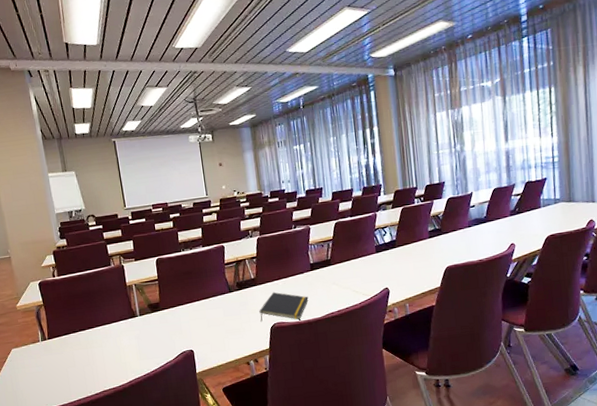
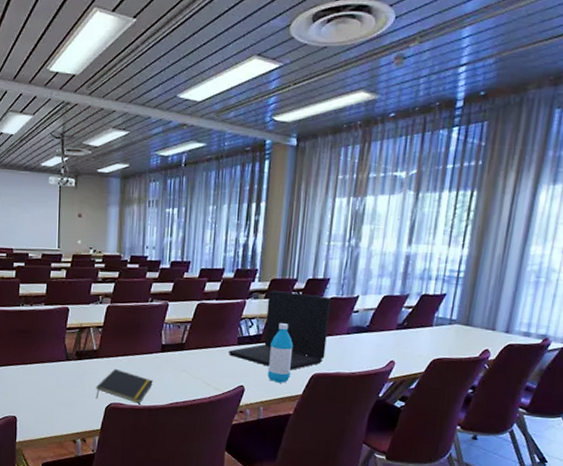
laptop: none [369,197,454,267] -> present [228,289,331,370]
water bottle: none [404,227,428,280] -> present [268,323,294,383]

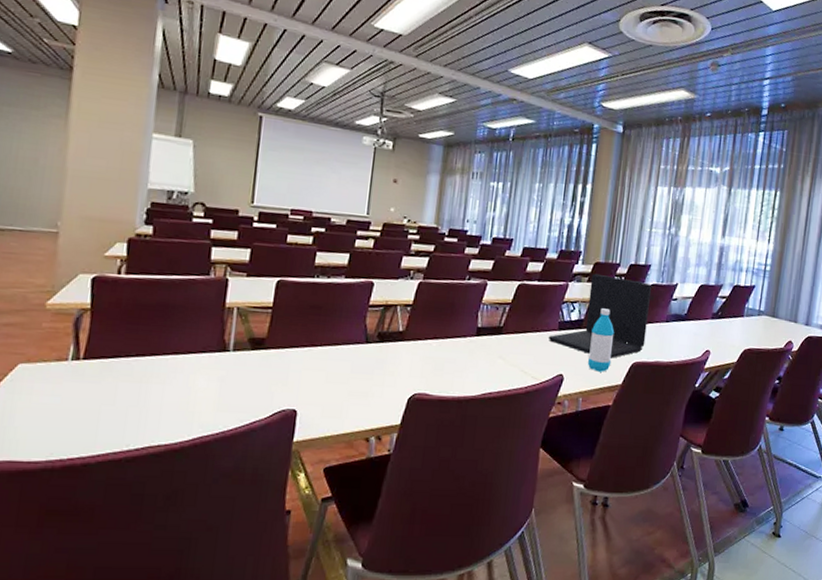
notepad: present [96,368,153,404] -> none [397,353,465,394]

